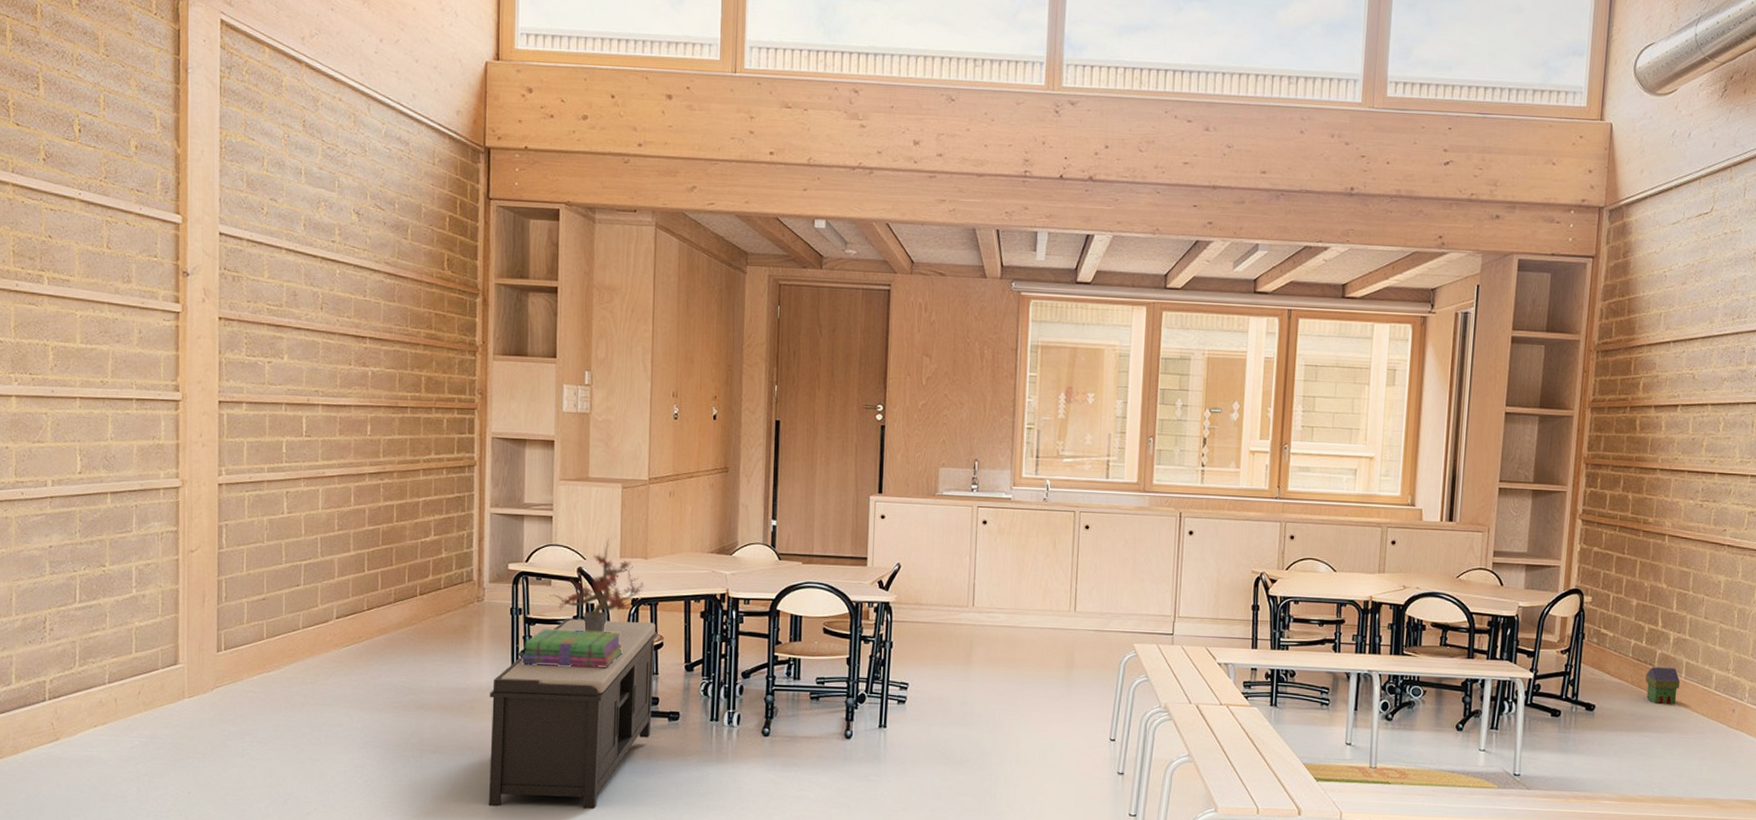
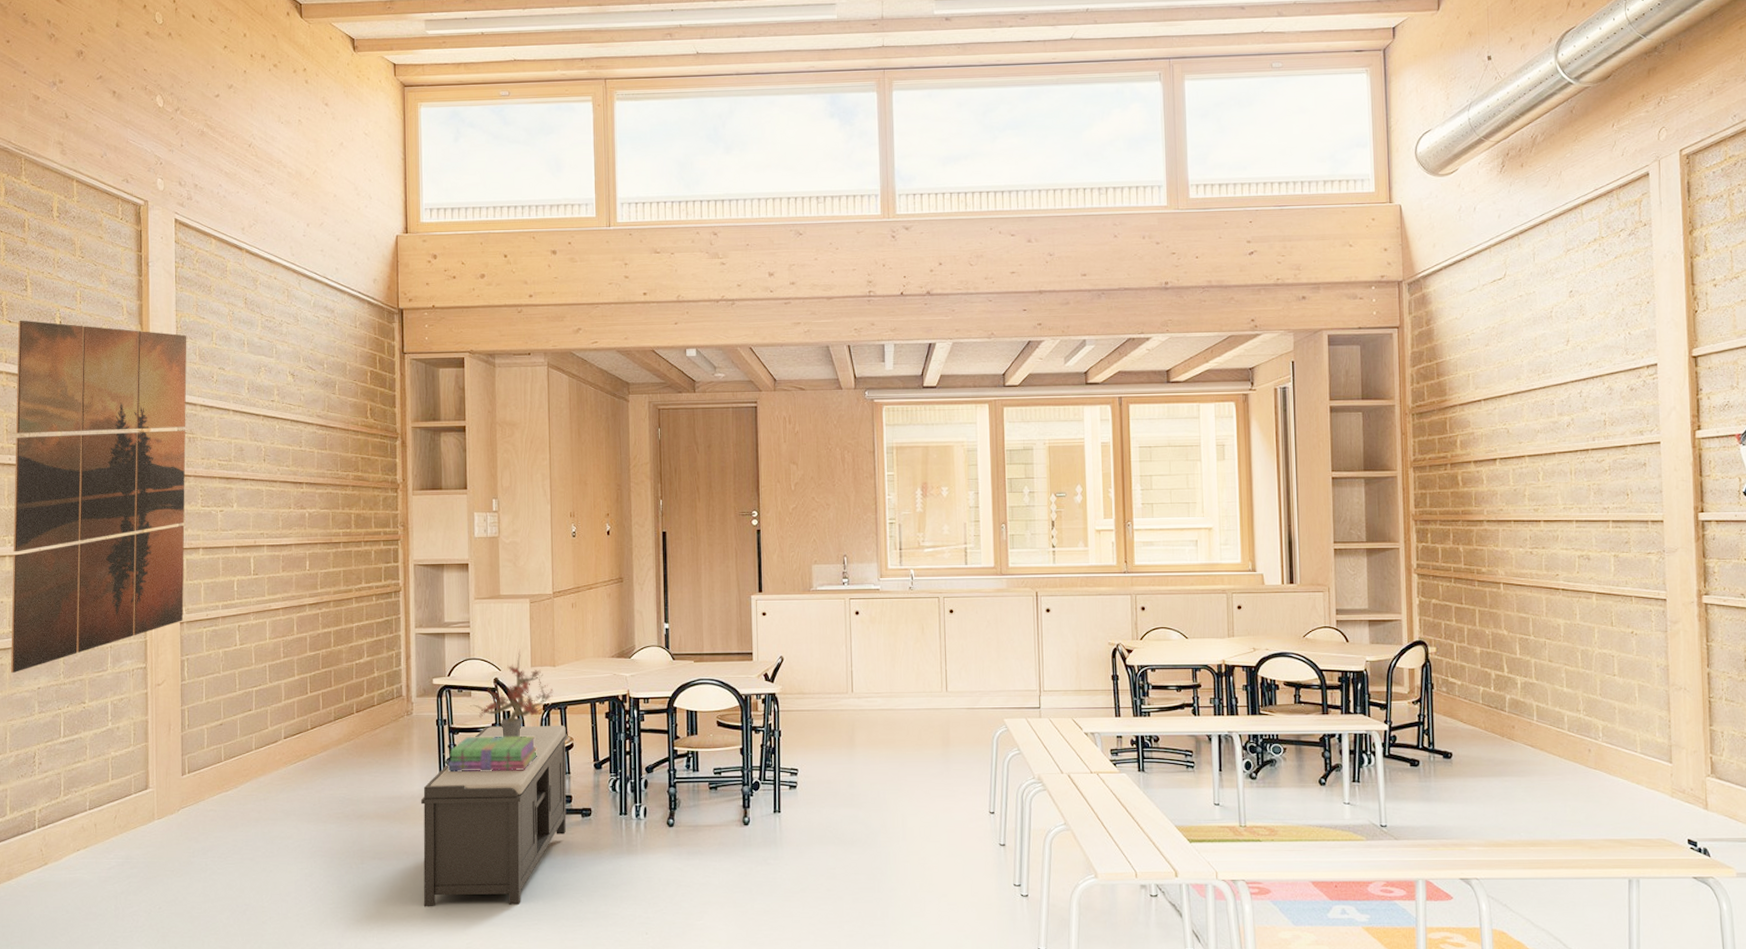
wall art: none [16,123,233,529] -> present [10,320,187,674]
toy house: present [1645,667,1681,705] -> none [1498,712,1534,749]

